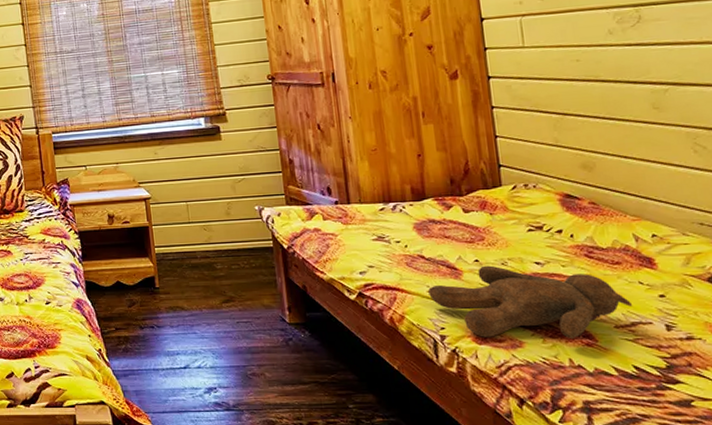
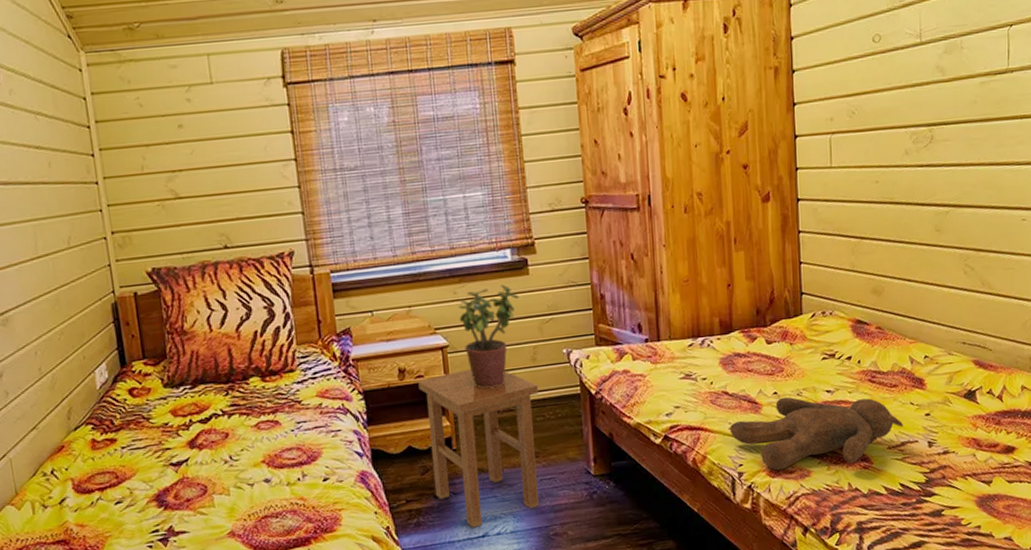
stool: none [125,218,236,359] -> present [418,368,539,528]
potted plant: none [158,147,213,237] -> present [458,284,519,389]

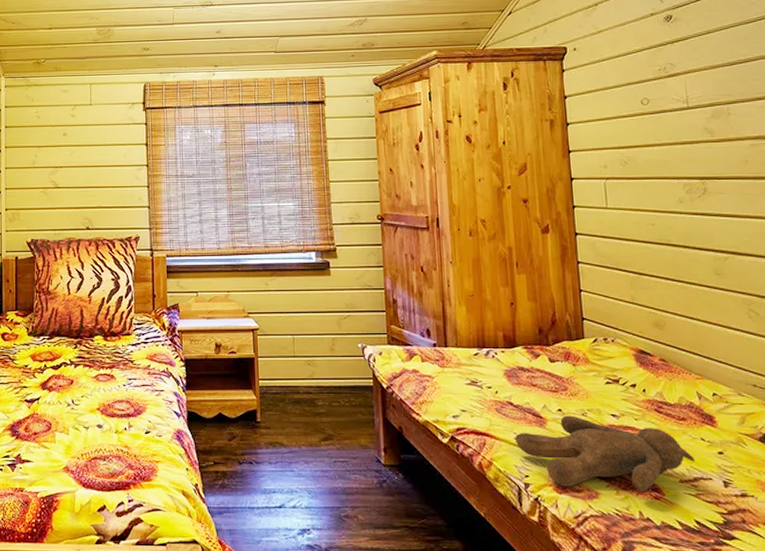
stool: present [418,368,539,528] -> none [231,351,335,497]
potted plant: present [458,284,519,389] -> none [268,281,321,371]

